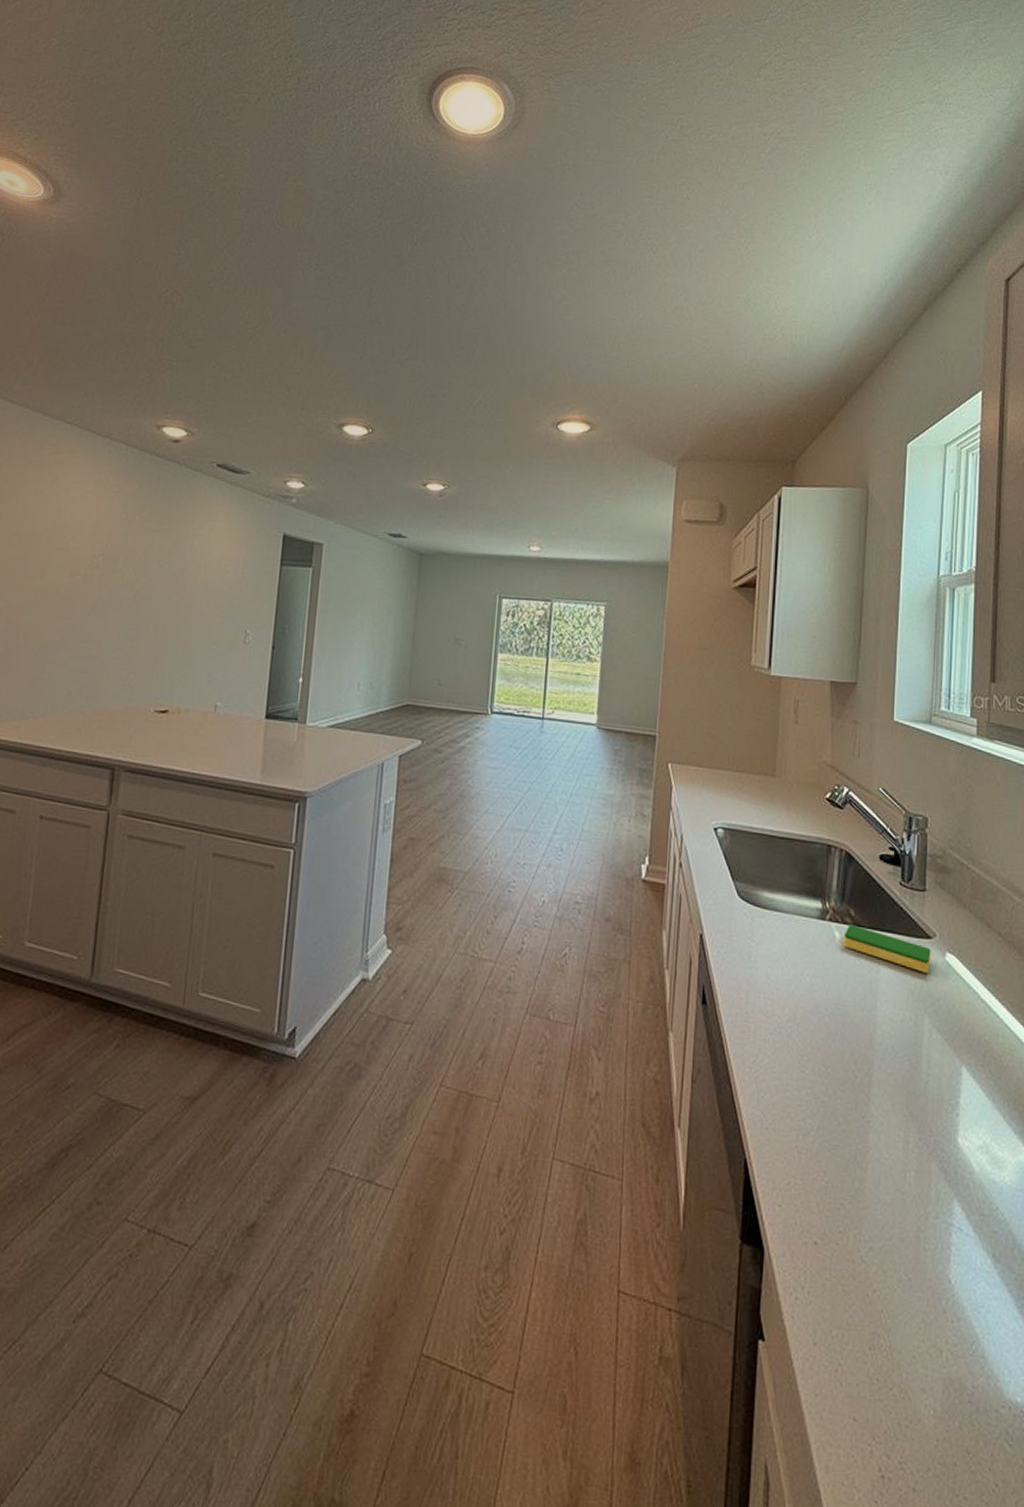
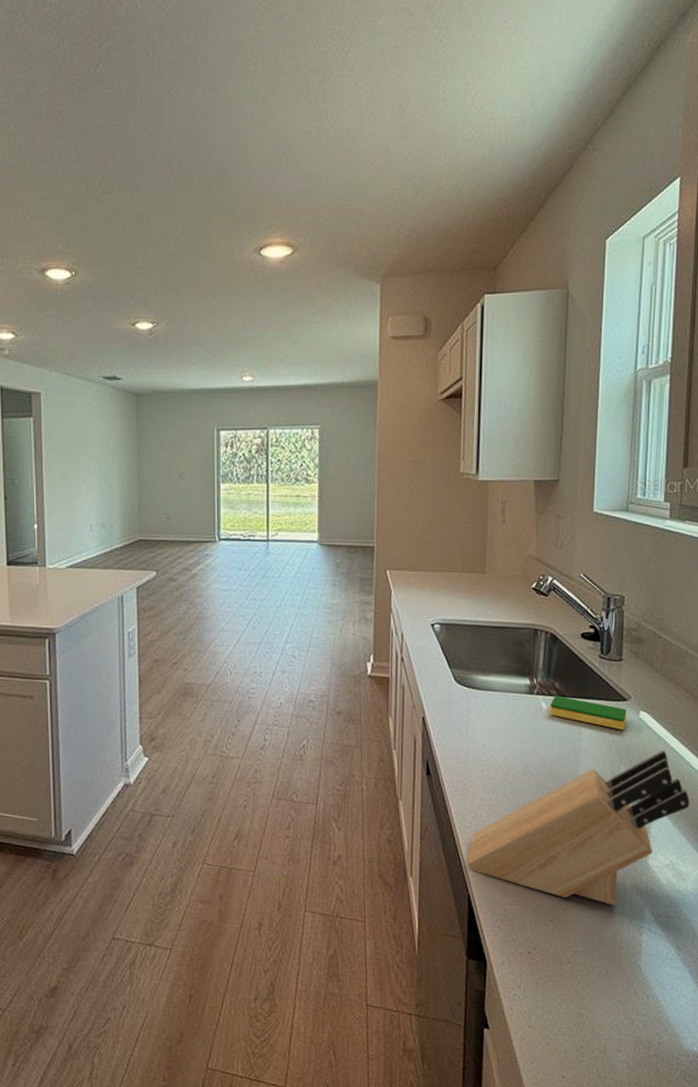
knife block: none [744,1002,1005,1193] -> present [466,750,689,906]

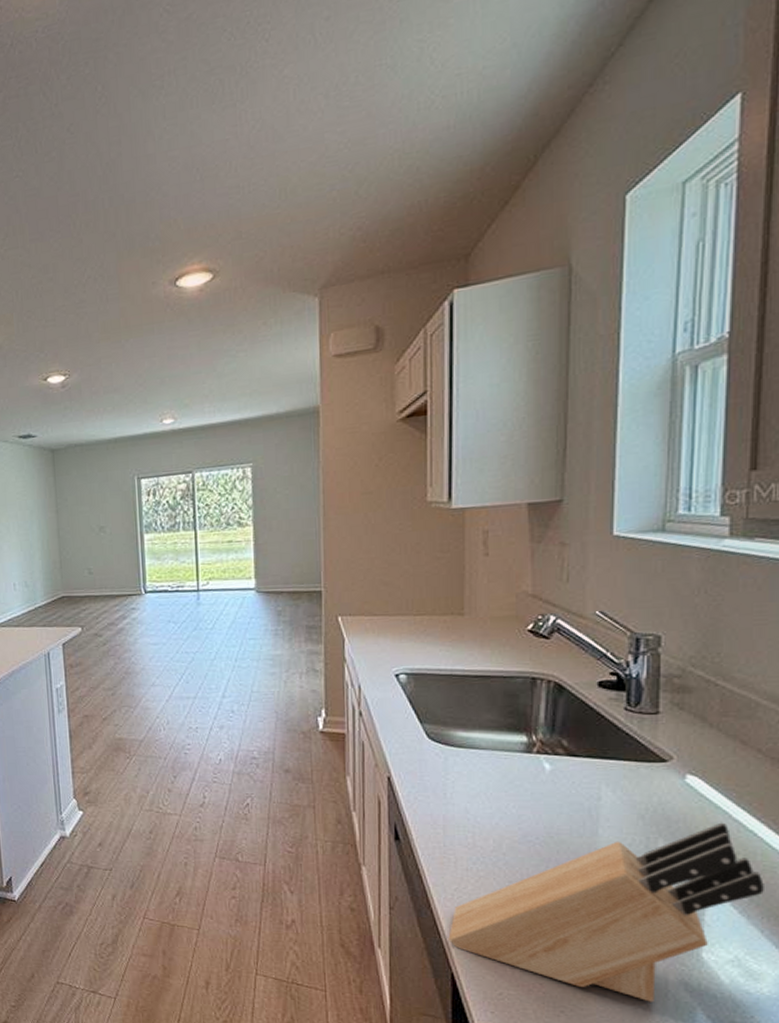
dish sponge: present [549,696,627,730] -> none [555,755,666,797]

